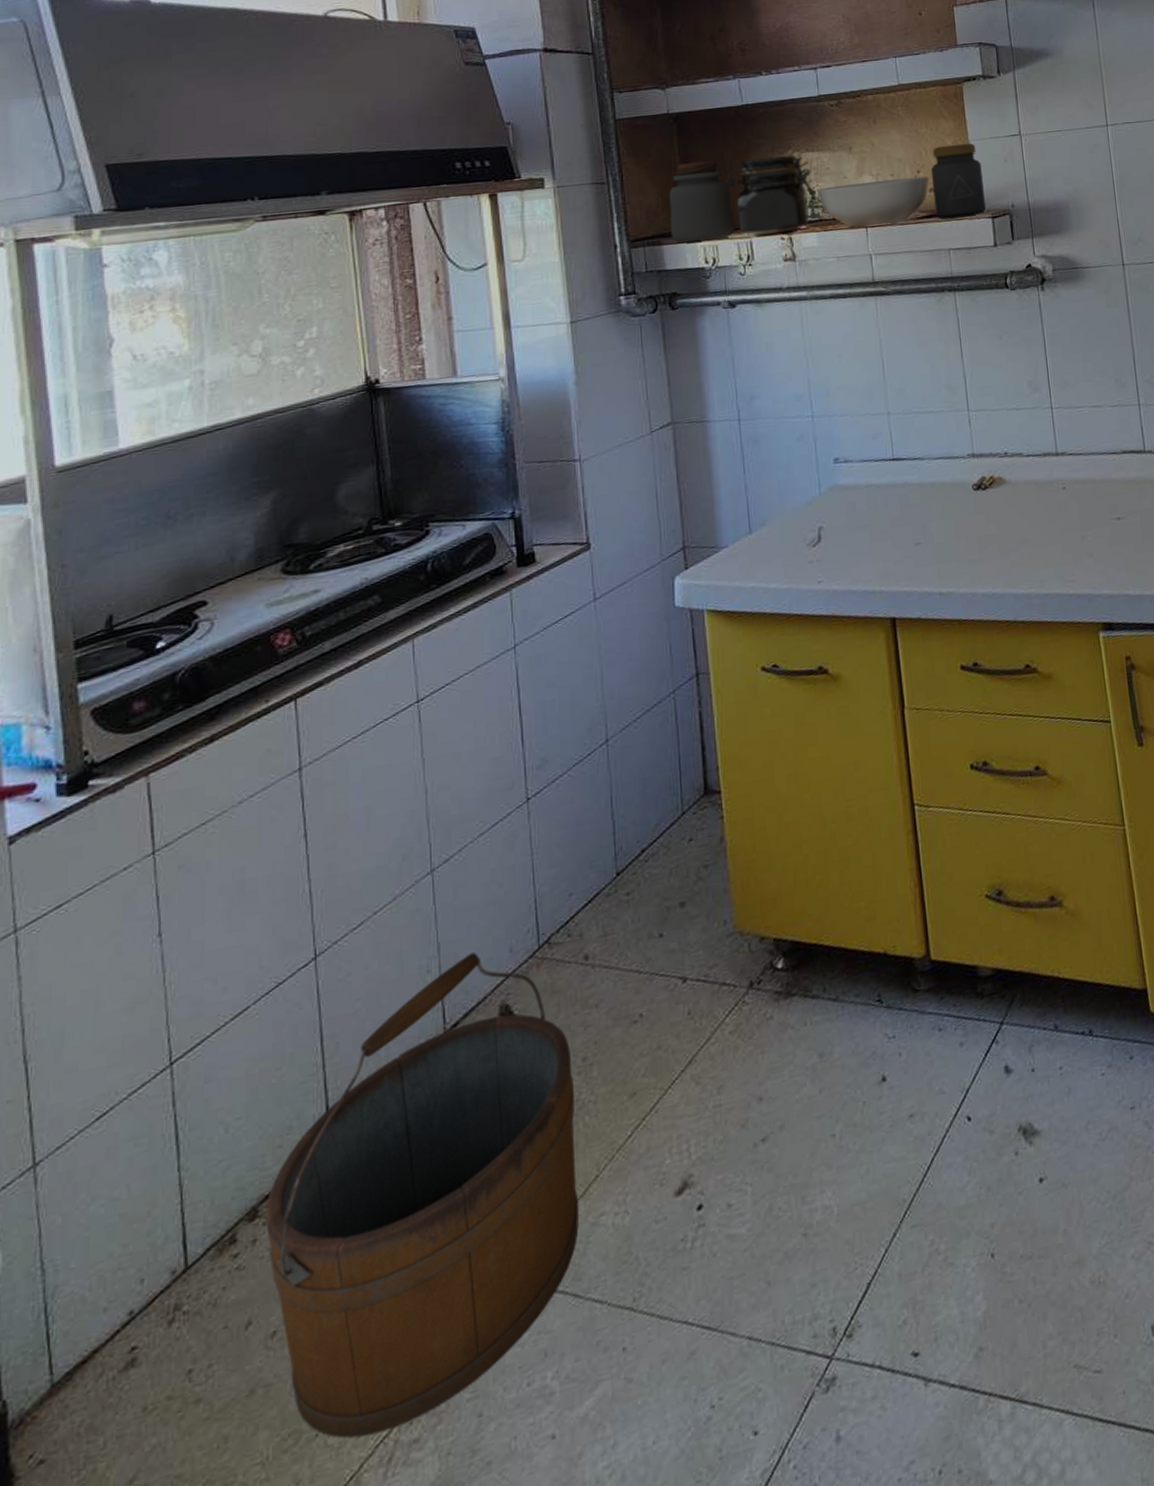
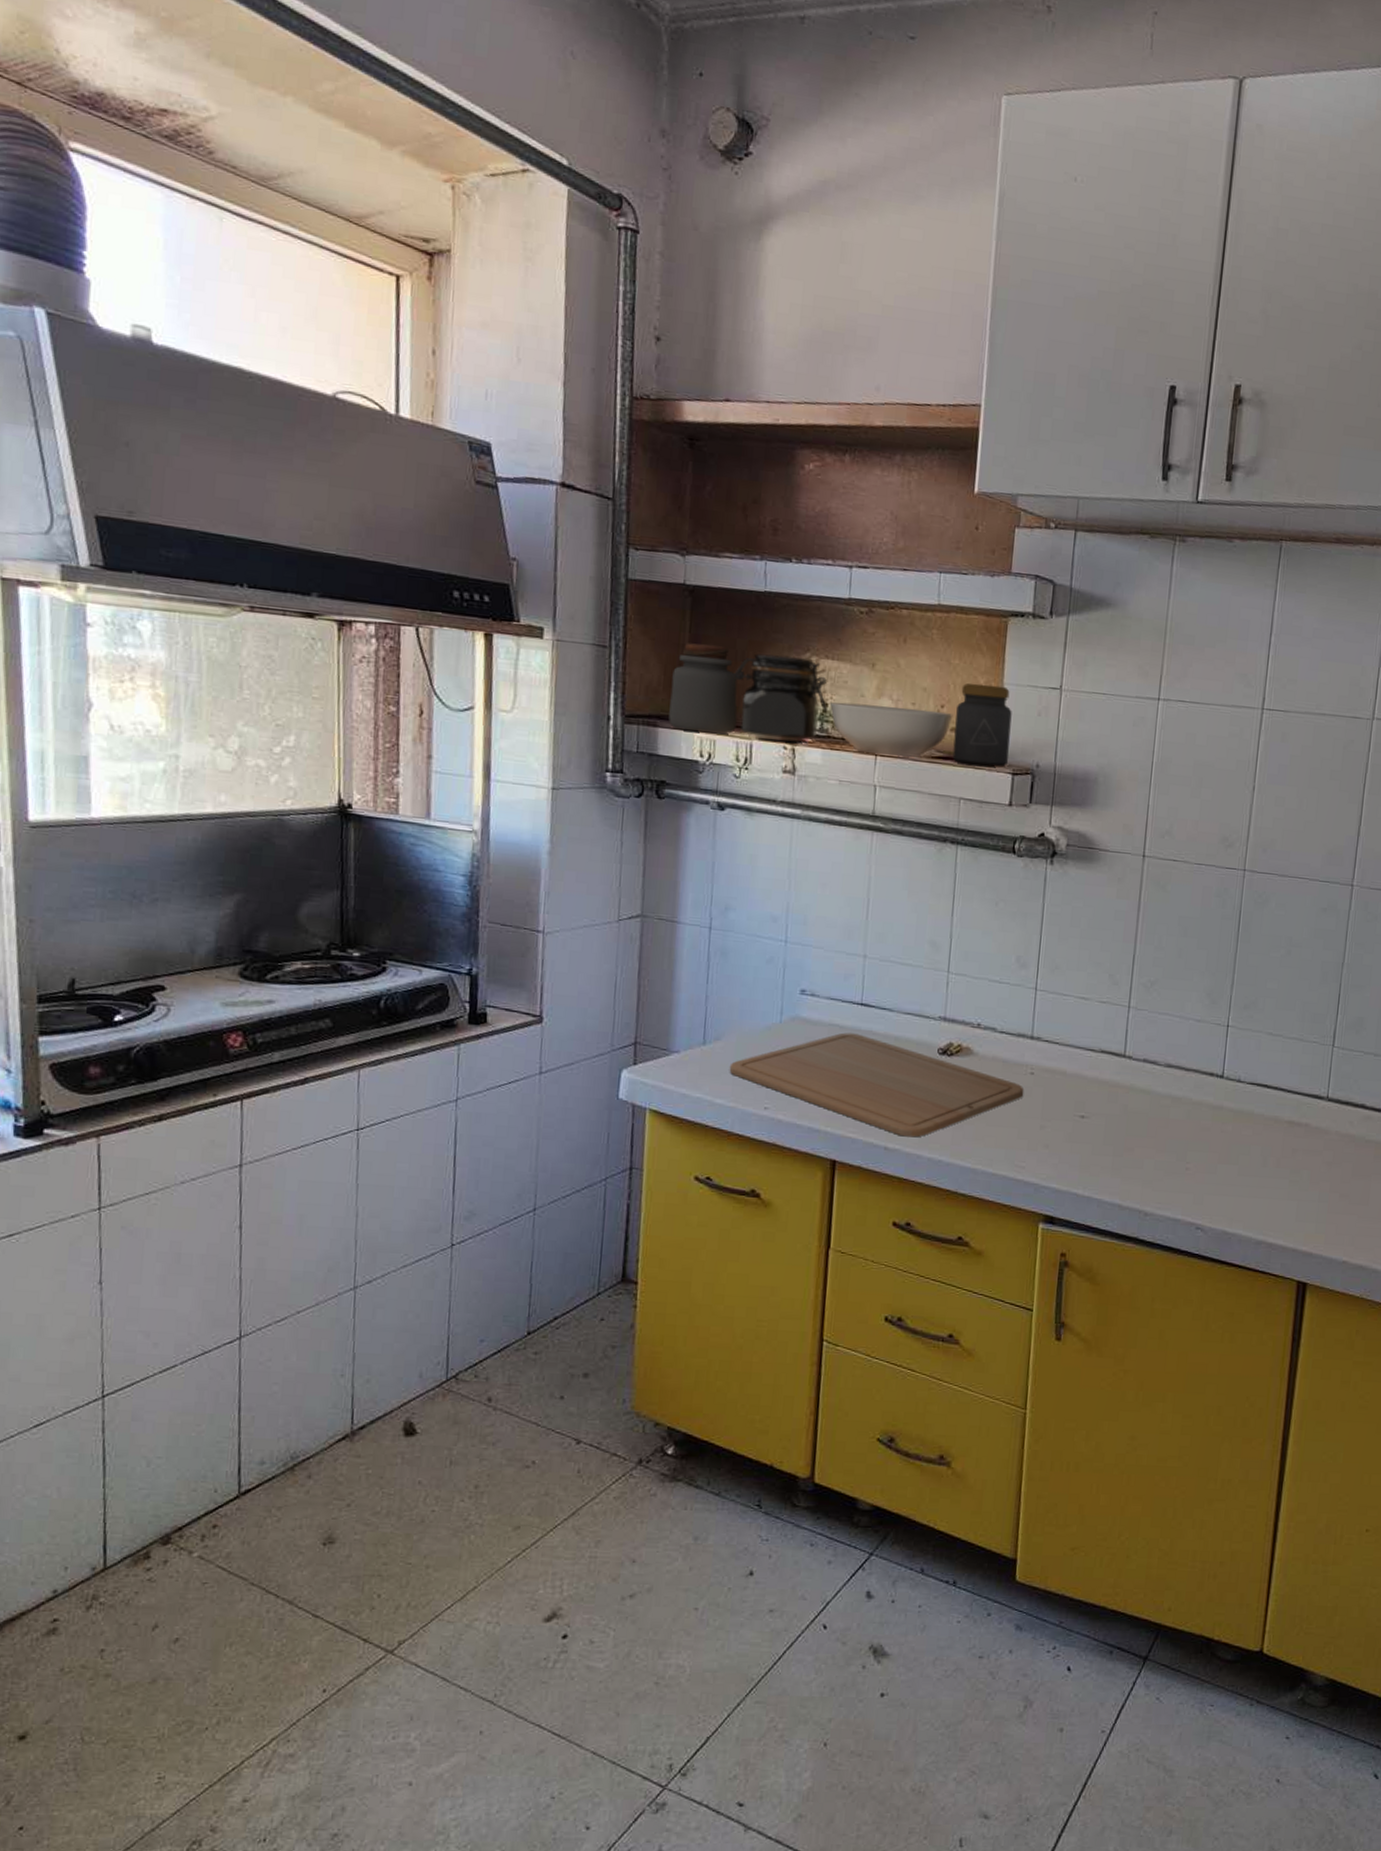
bucket: present [266,952,579,1438] -> none [176,1369,465,1741]
chopping board: none [778,488,1060,579] -> present [729,1032,1024,1138]

